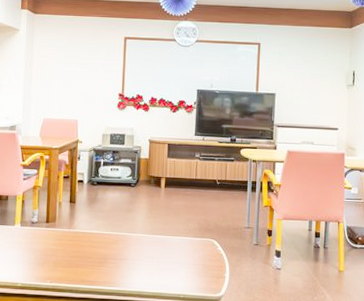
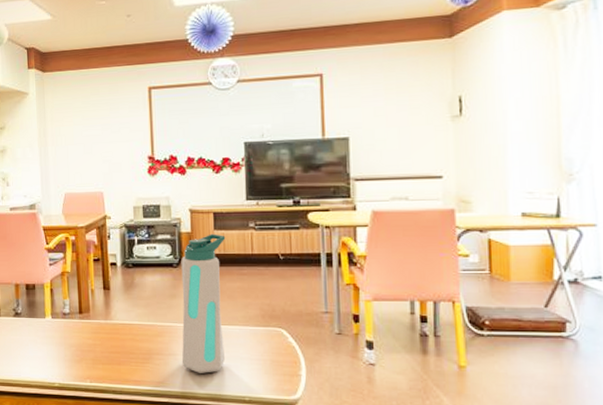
water bottle: none [131,160,176,275] -> present [181,233,226,373]

